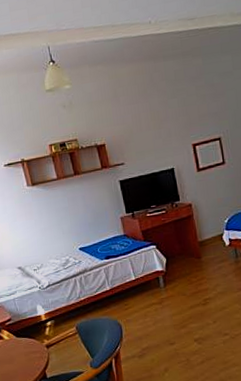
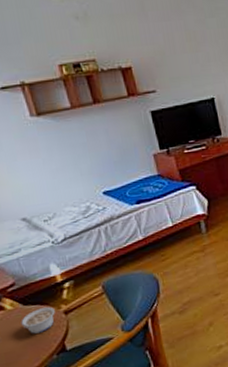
legume: none [14,340,40,361] -> present [21,307,55,334]

